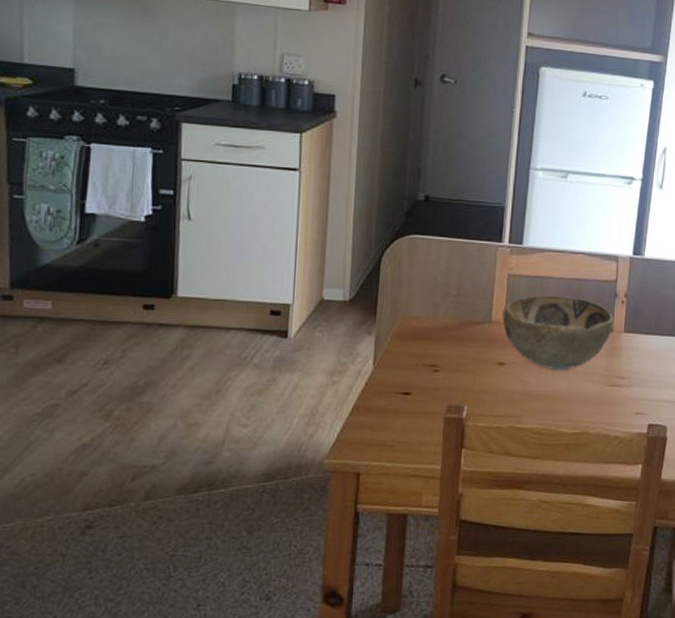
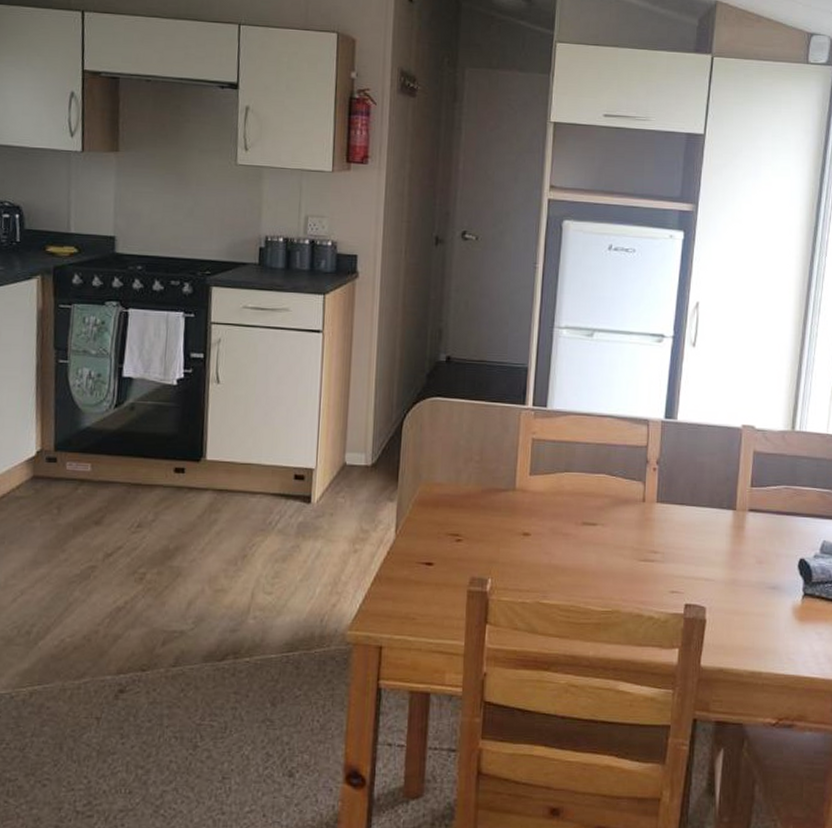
decorative bowl: present [502,295,613,370] -> none [527,461,644,543]

